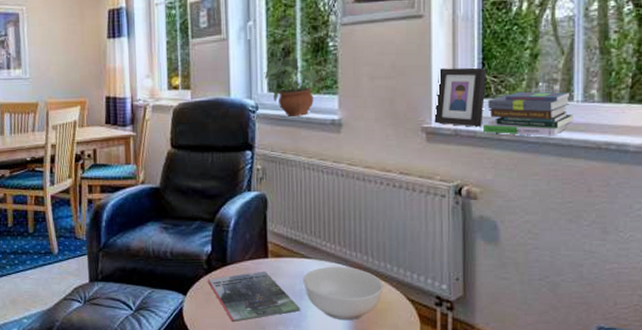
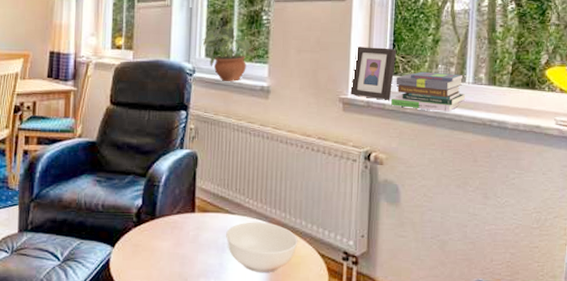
magazine: present [208,271,300,322] -> none [136,225,221,273]

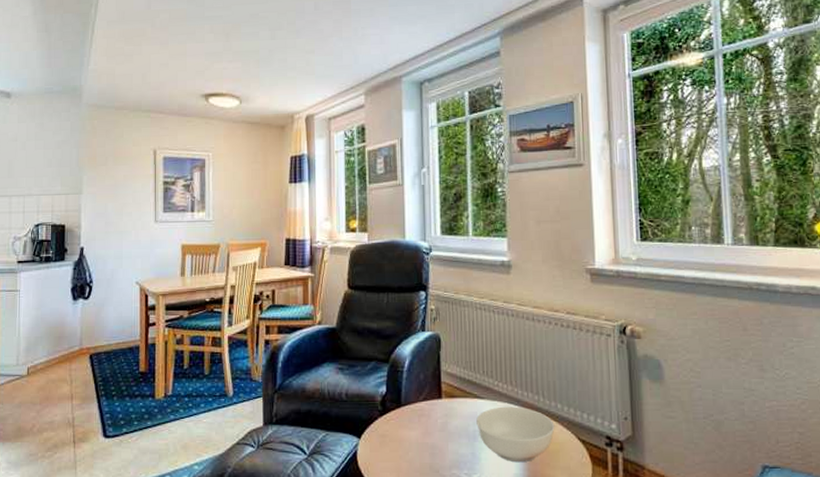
potted plant: present [202,23,251,81] -> none [437,198,487,258]
picture frame: present [350,46,397,100] -> none [597,212,644,268]
books: present [391,71,465,112] -> none [643,235,725,277]

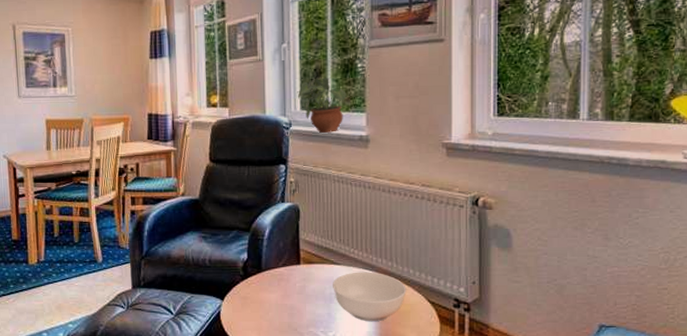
potted plant: none [437,198,487,258] -> present [297,74,347,133]

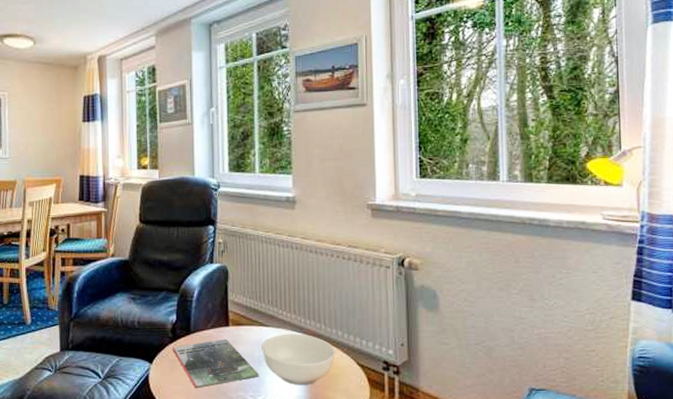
magazine: none [244,276,330,324] -> present [173,338,259,388]
potted plant: present [297,74,347,133] -> none [225,137,273,194]

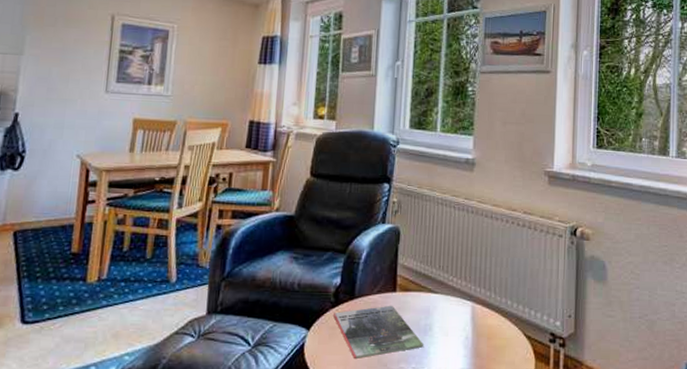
bowl: present [261,333,335,384] -> none [428,301,504,356]

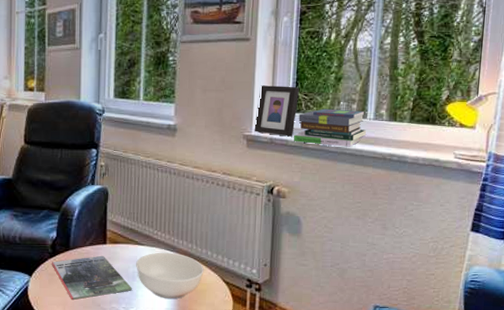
bowl: none [428,301,504,356] -> present [136,252,204,299]
picture frame: none [556,119,602,174] -> present [254,85,300,137]
books: none [597,145,669,186] -> present [294,108,366,147]

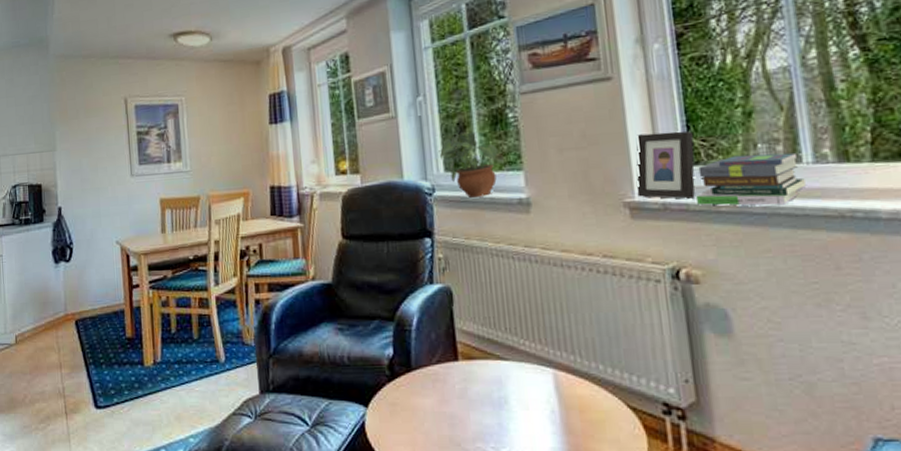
magazine: present [52,255,132,300] -> none [391,376,501,438]
potted plant: none [111,64,158,120] -> present [438,129,498,198]
bowl: present [136,252,204,299] -> none [501,368,598,433]

